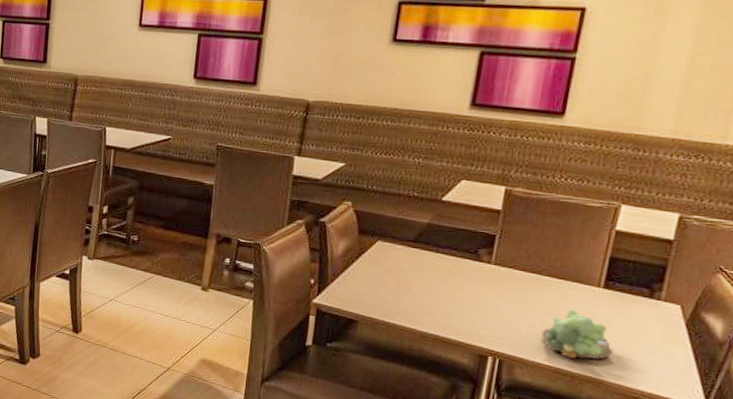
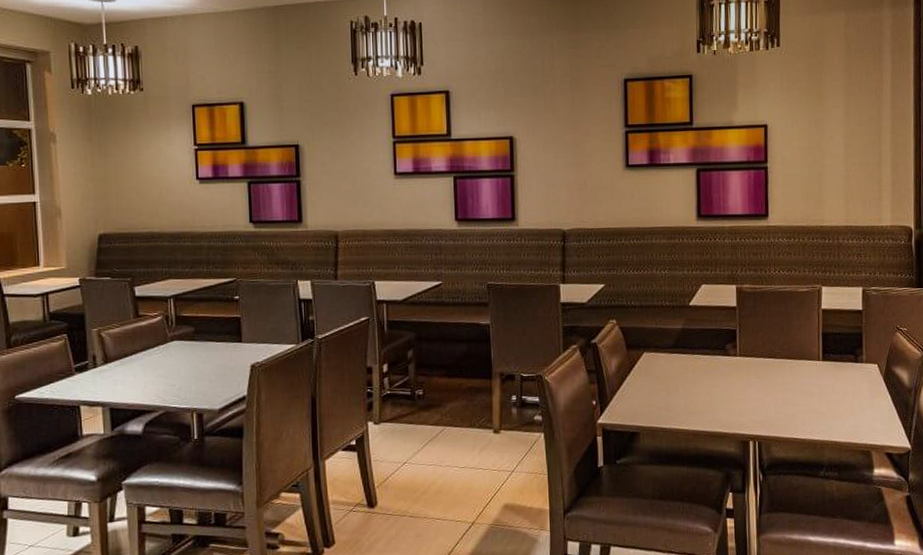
plant: present [541,309,614,360] -> none [785,384,839,428]

